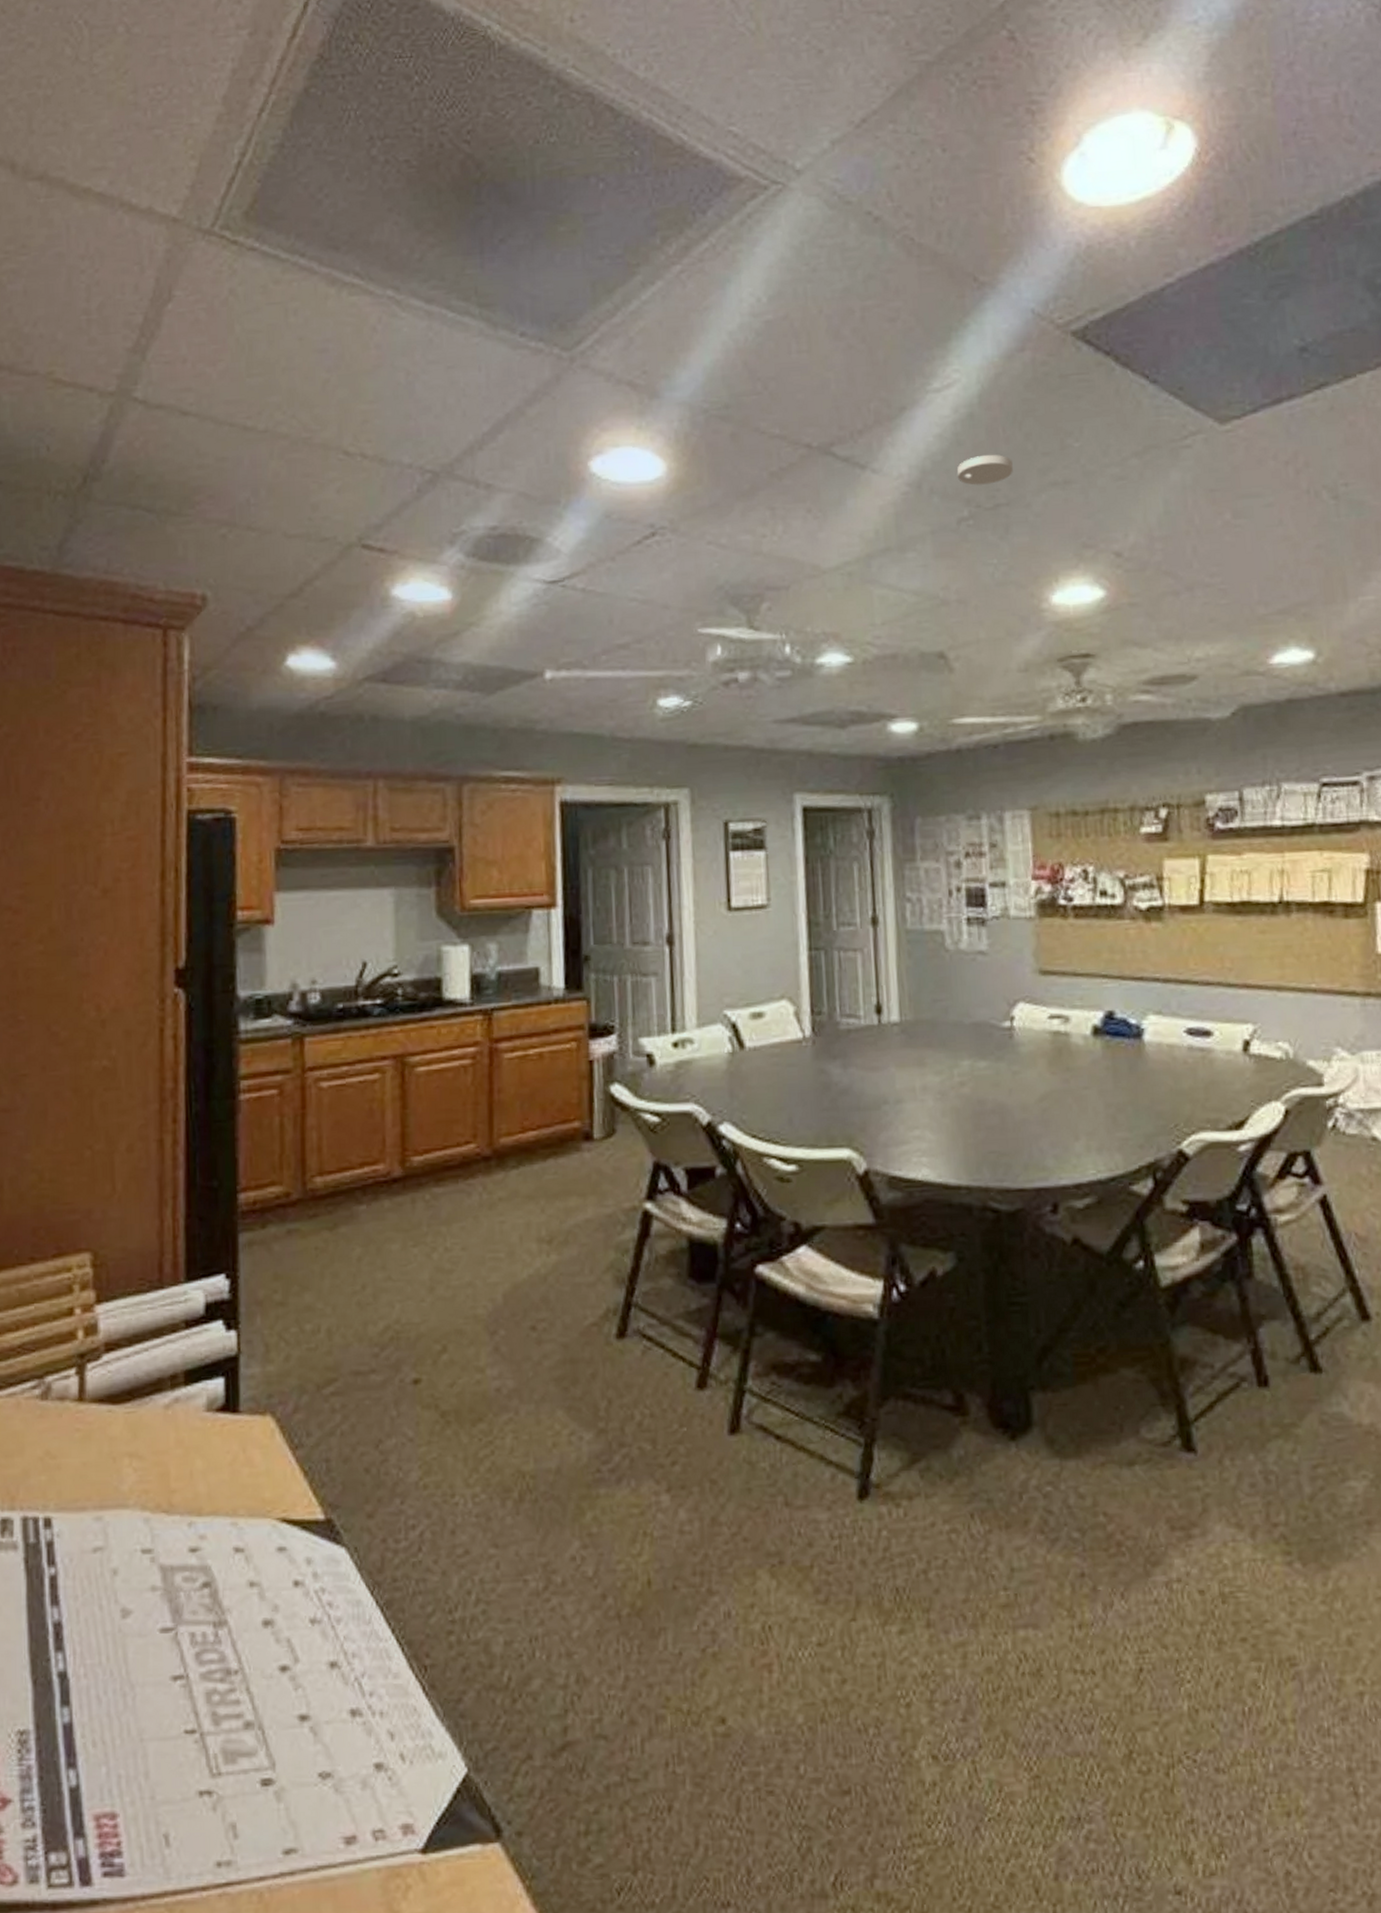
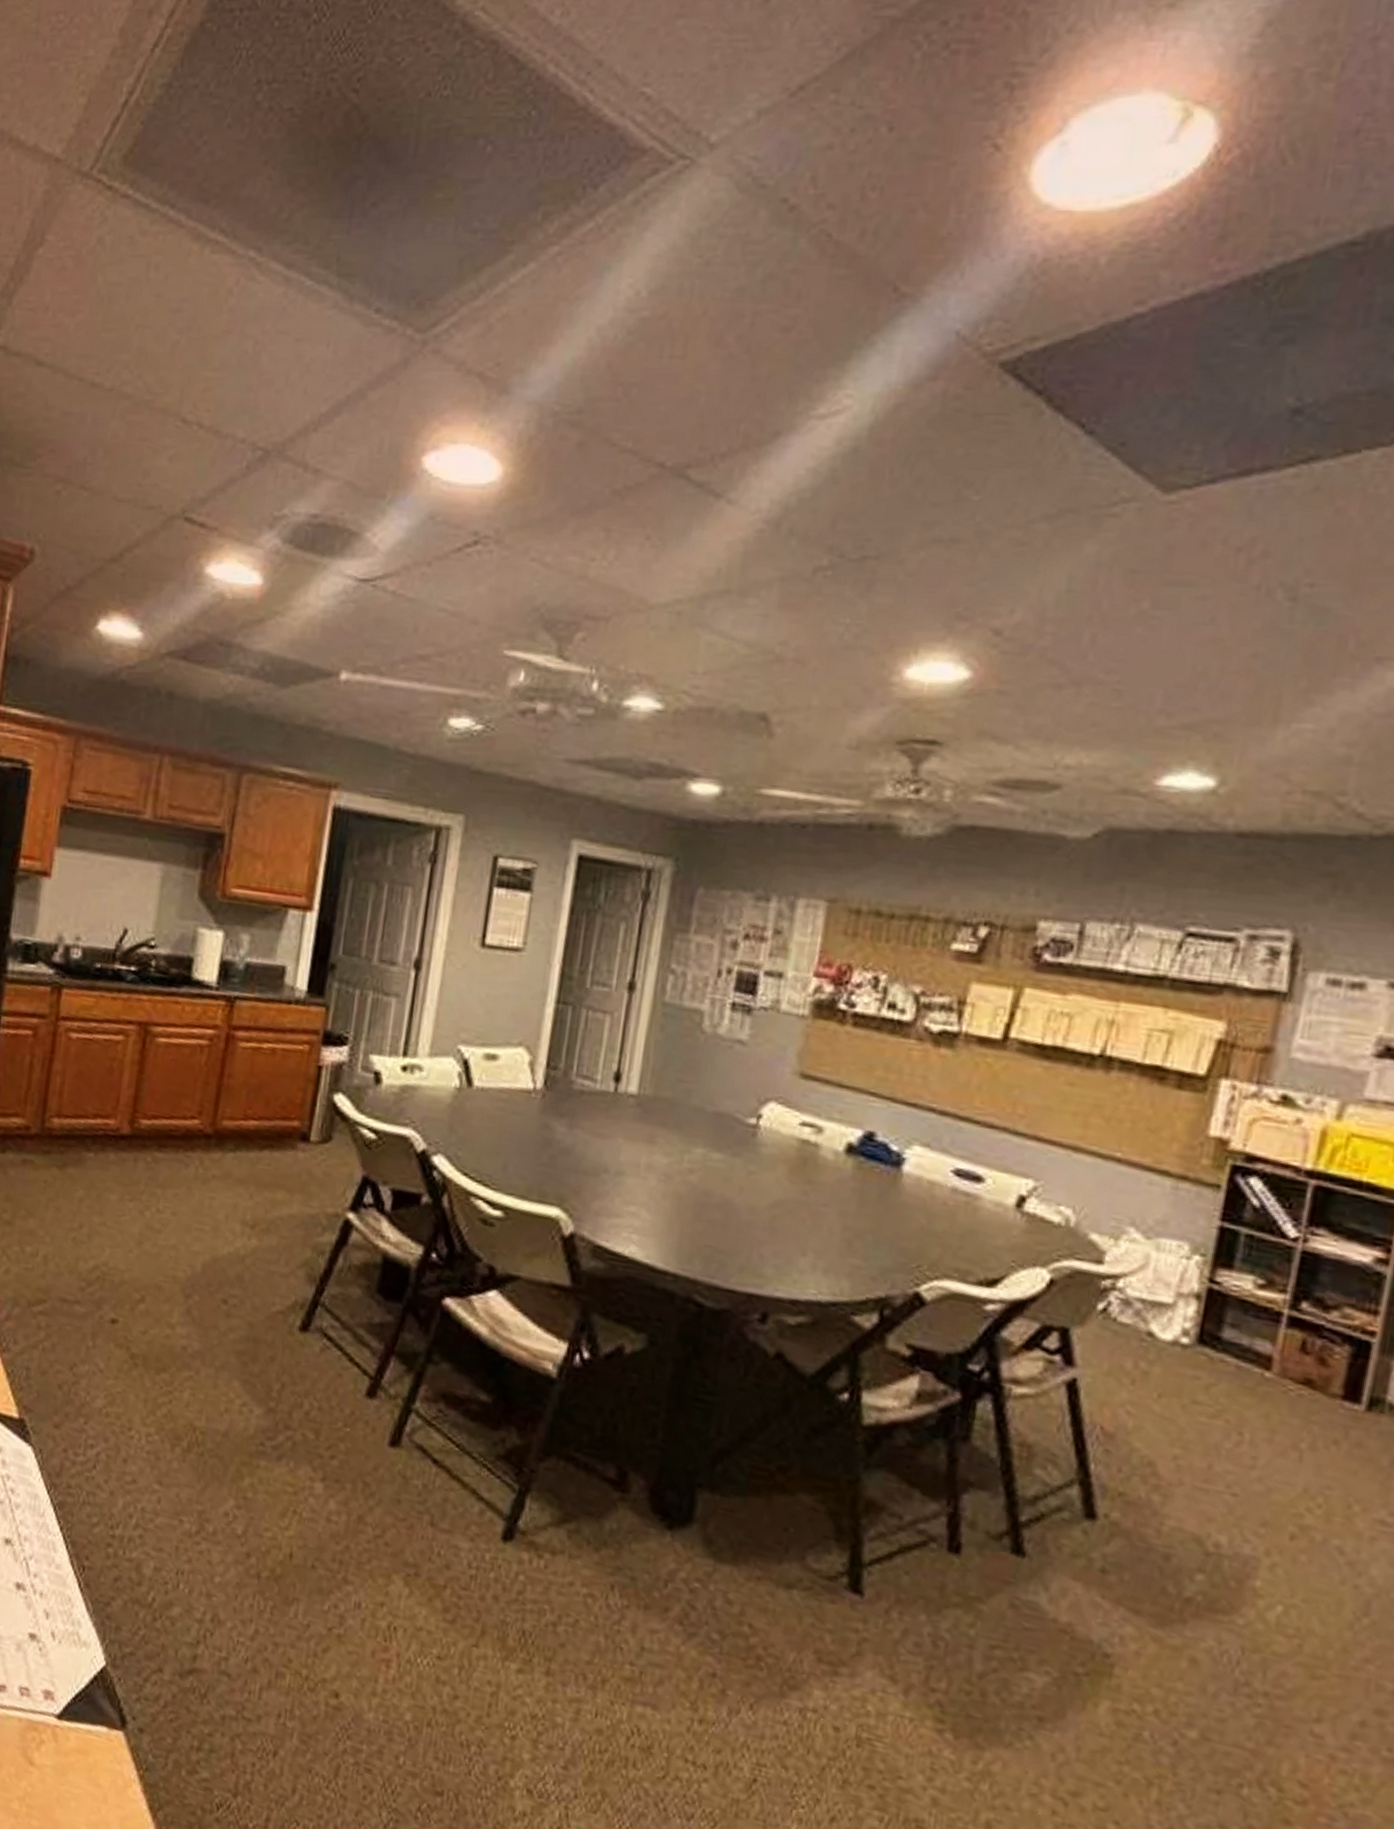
smoke detector: present [957,454,1013,485] -> none [824,497,893,532]

